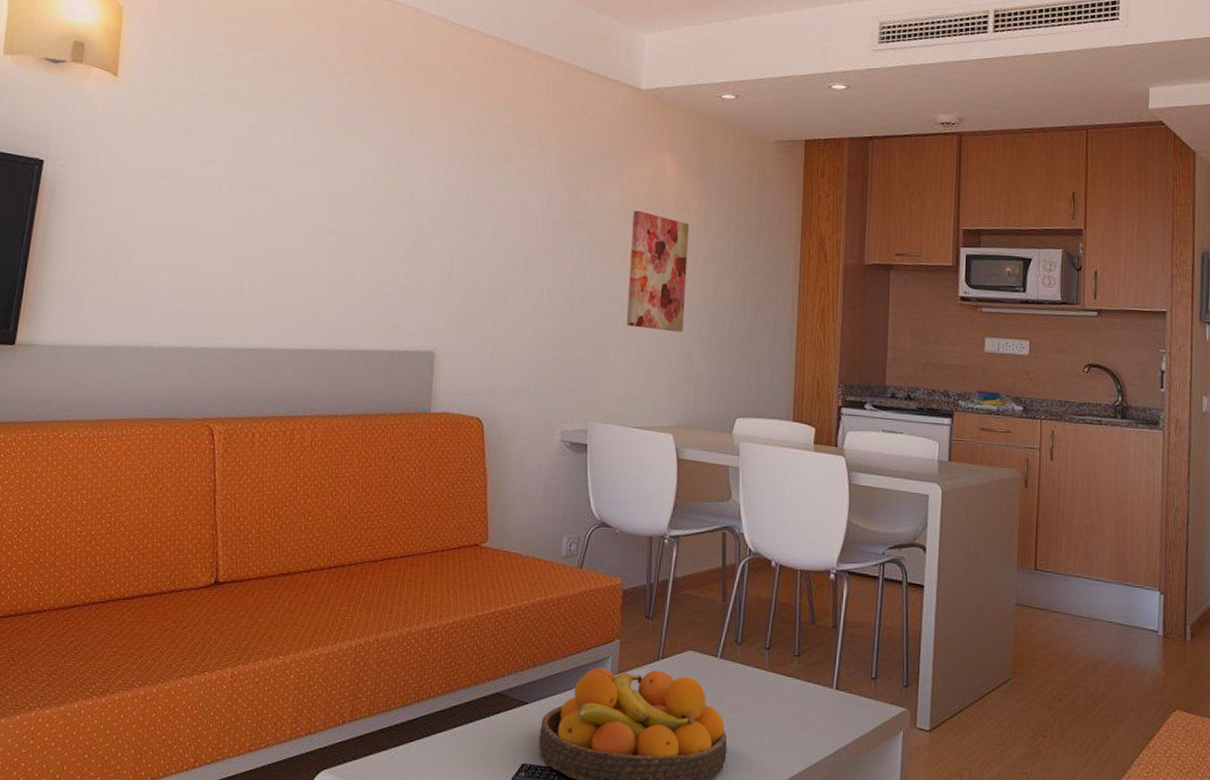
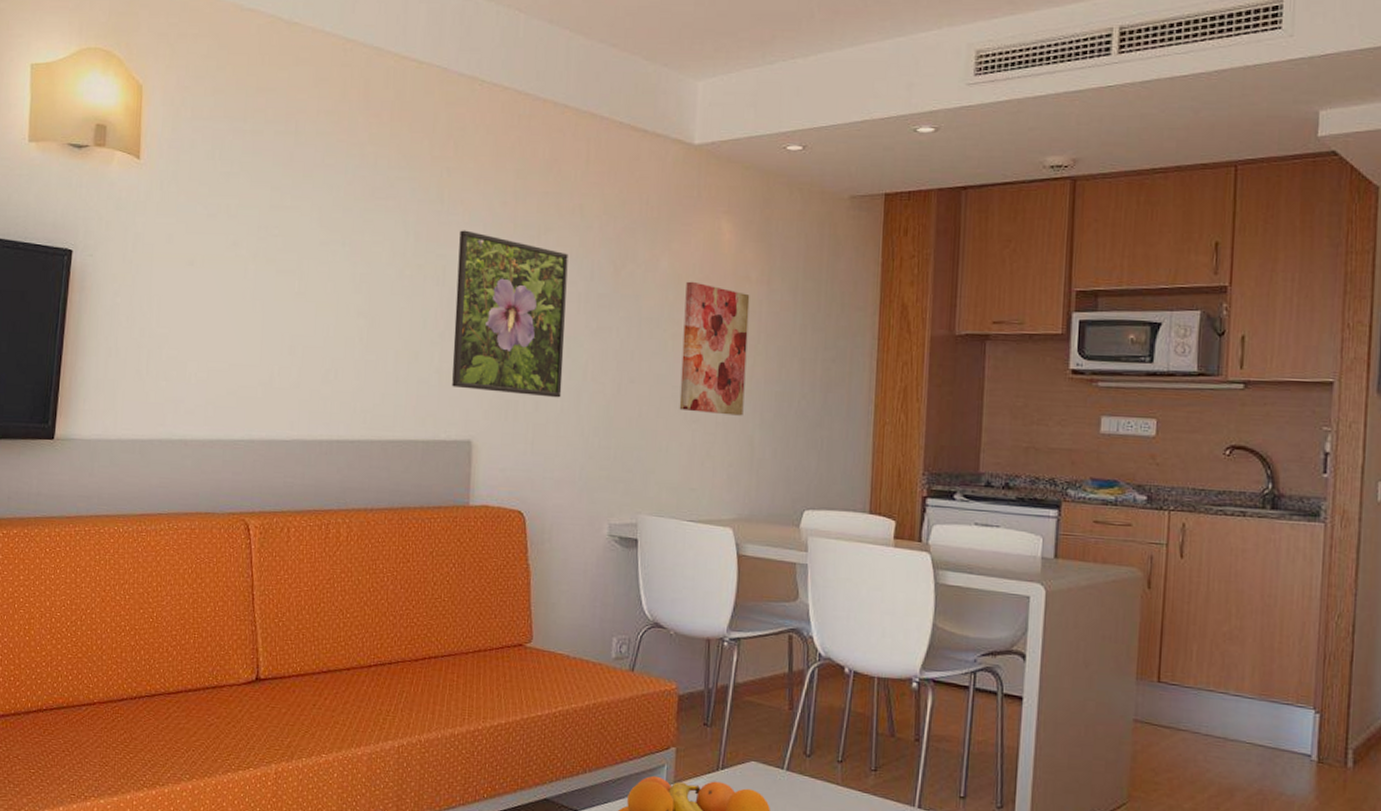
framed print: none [417,156,528,313] -> present [452,230,568,398]

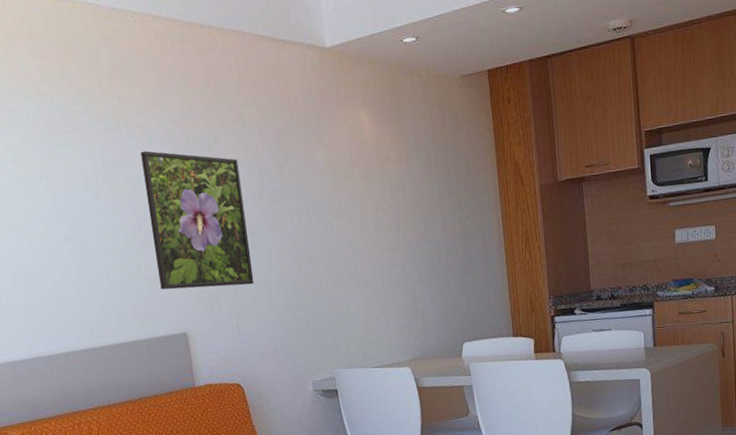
wall art: present [679,281,750,416] -> none [340,167,404,278]

